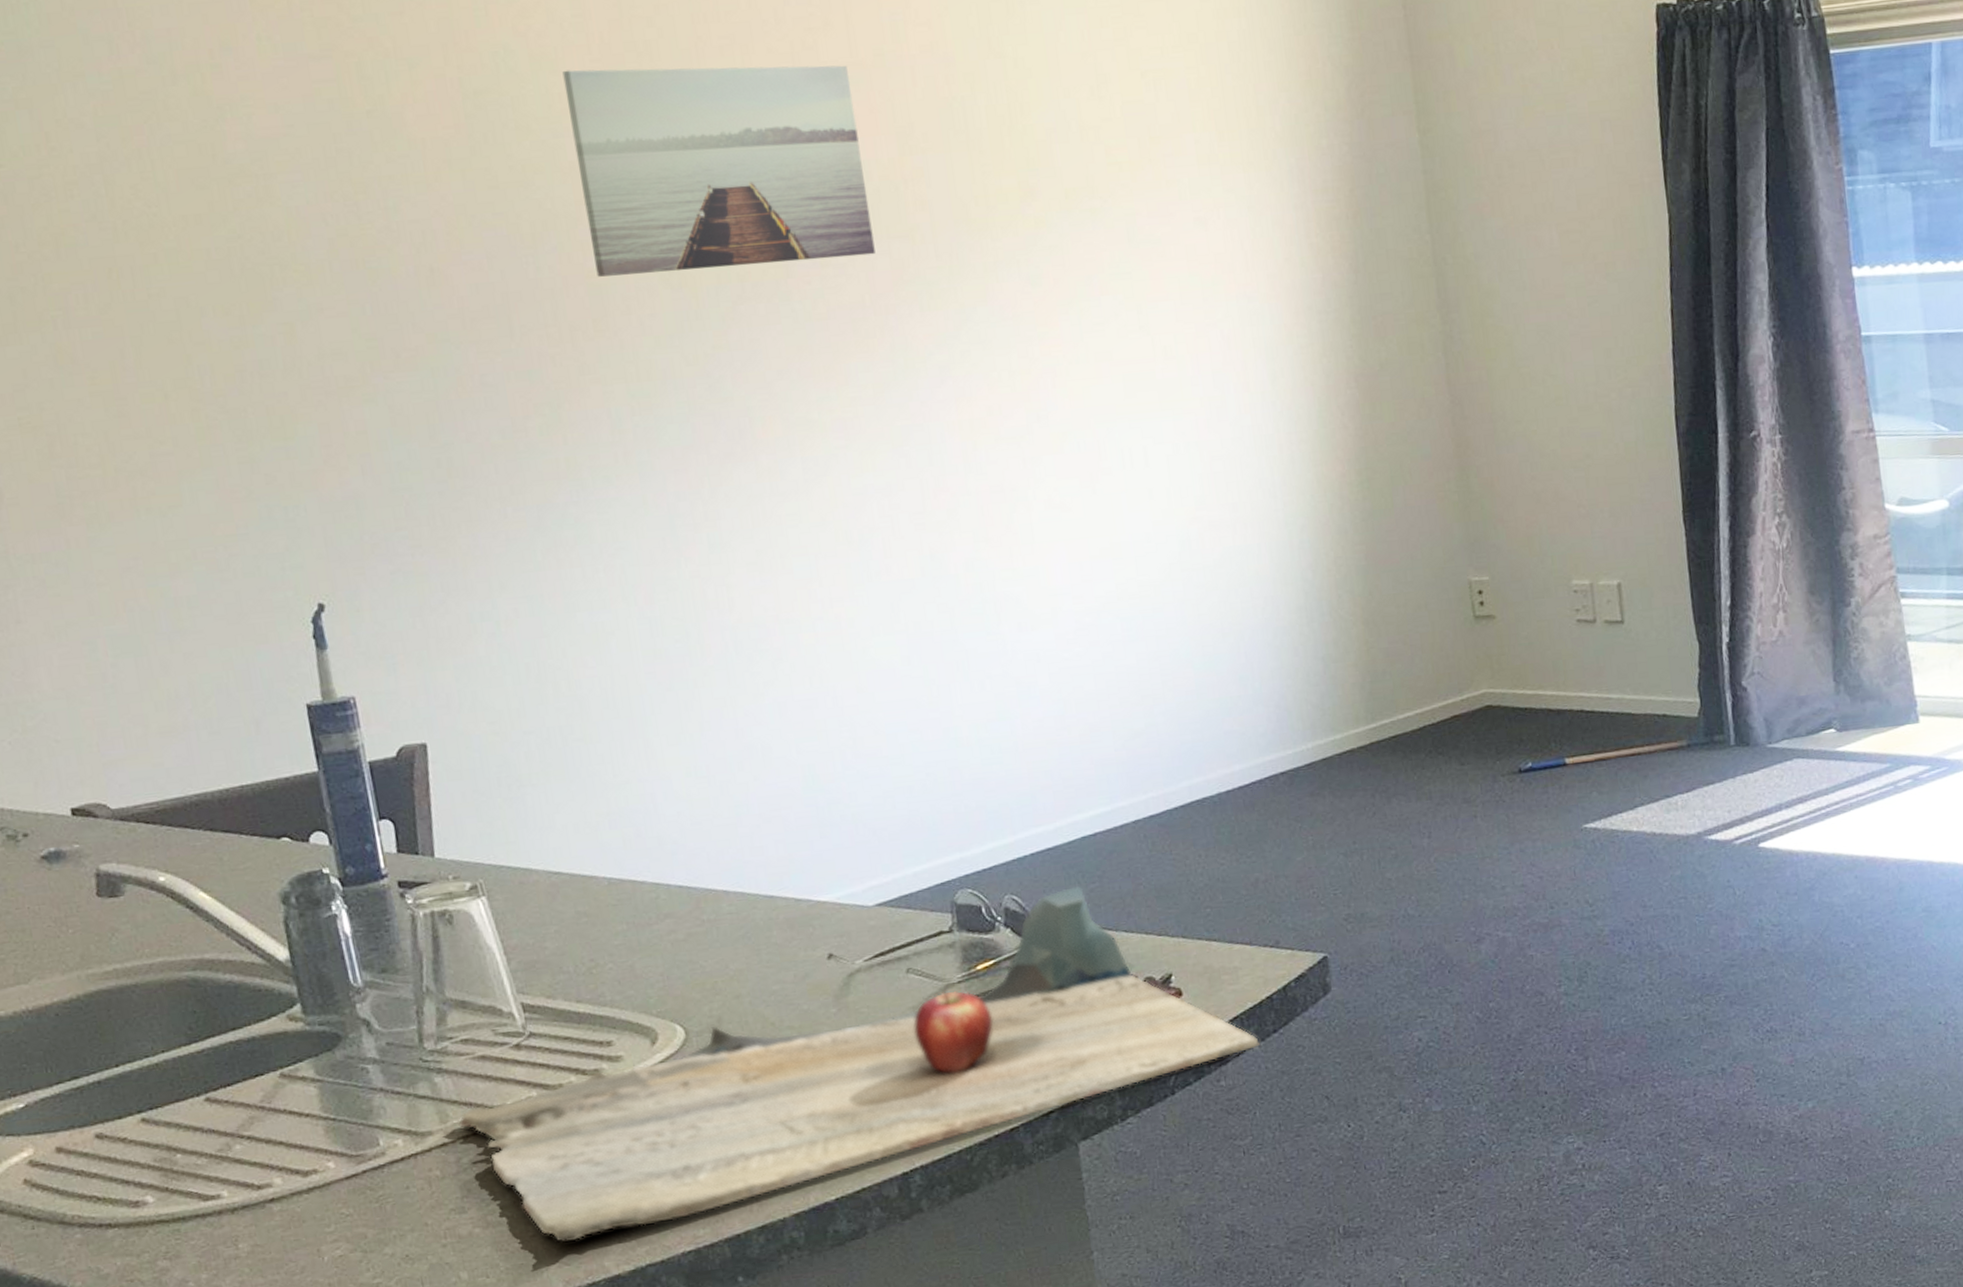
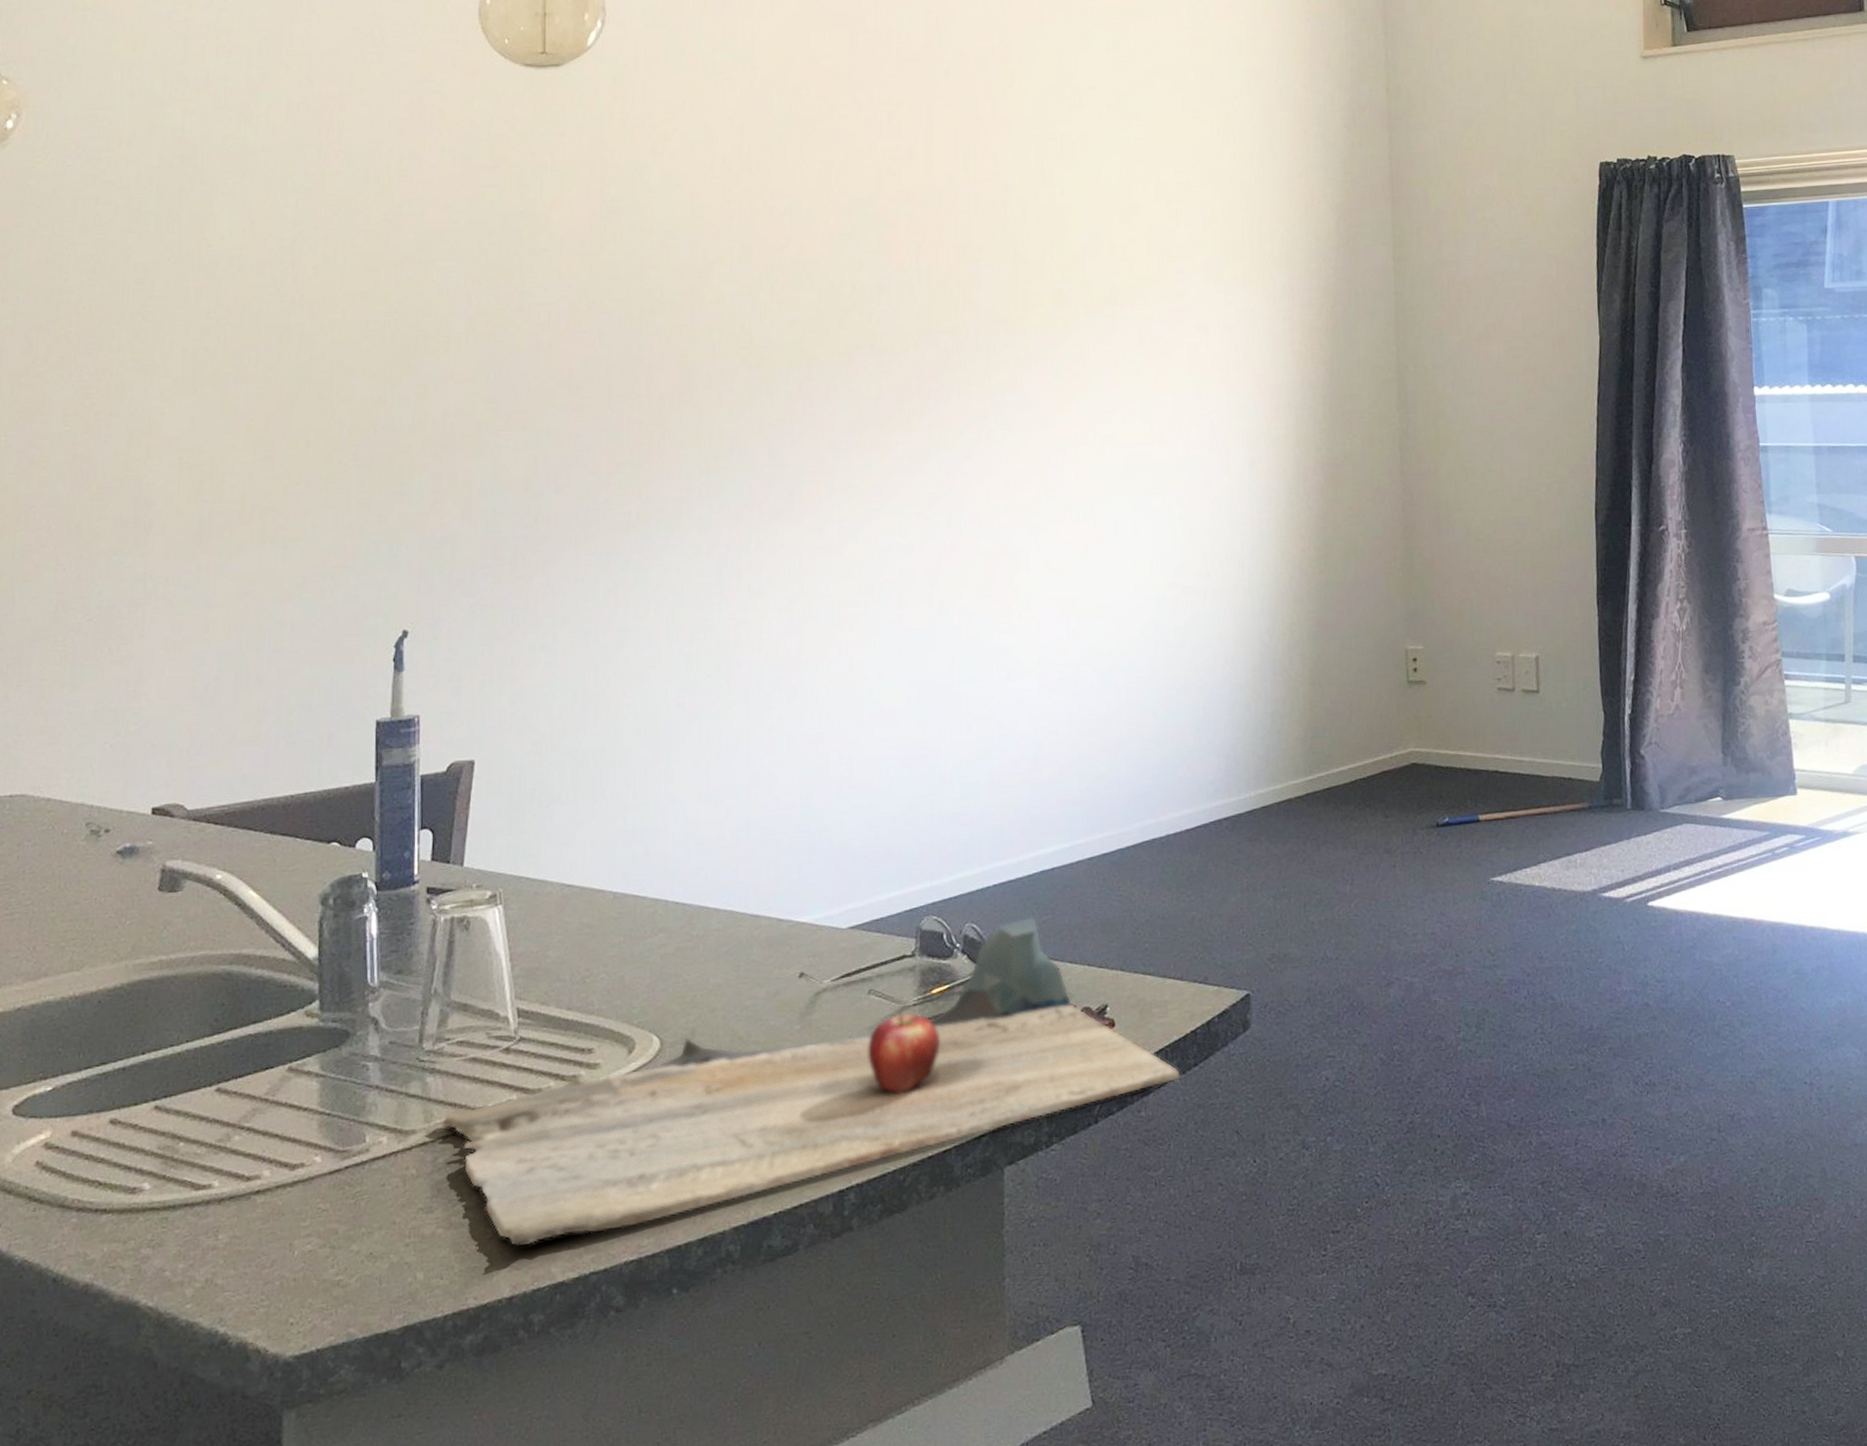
wall art: present [562,65,876,277] -> none [687,184,926,356]

